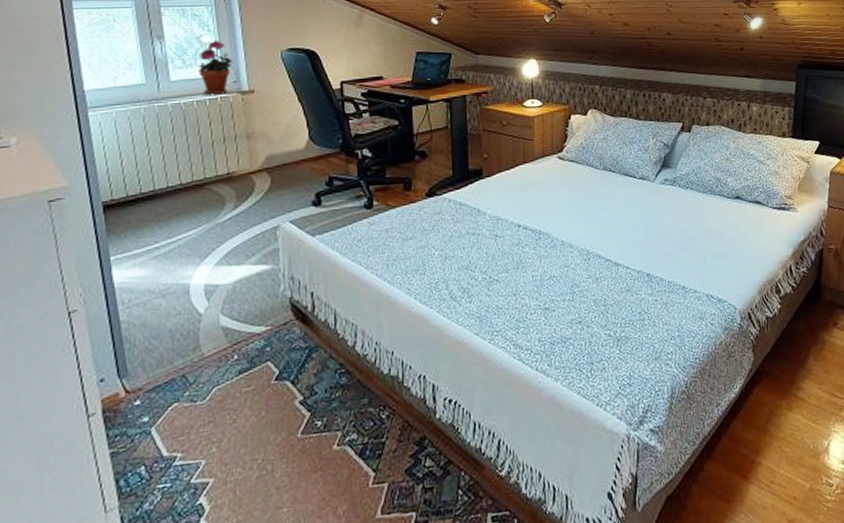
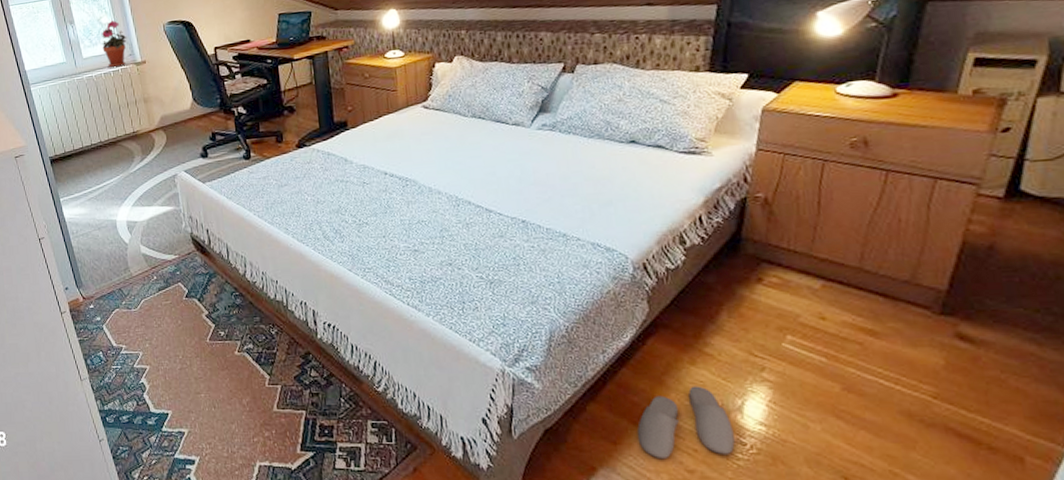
slippers: none [746,431,825,513] -> present [636,386,735,460]

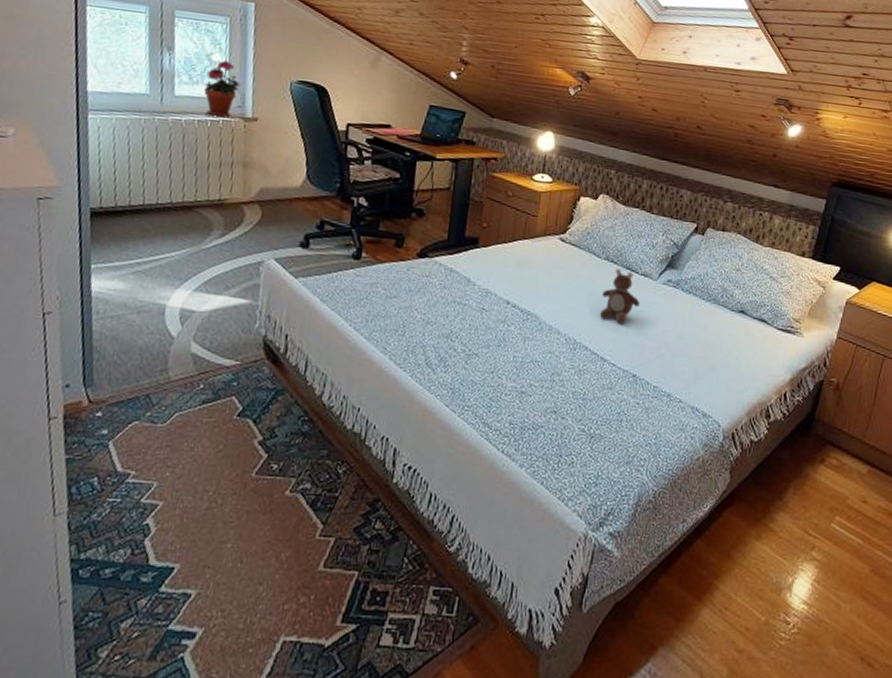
teddy bear: none [475,123,517,175] -> present [599,269,640,324]
slippers: present [636,386,735,460] -> none [699,561,782,639]

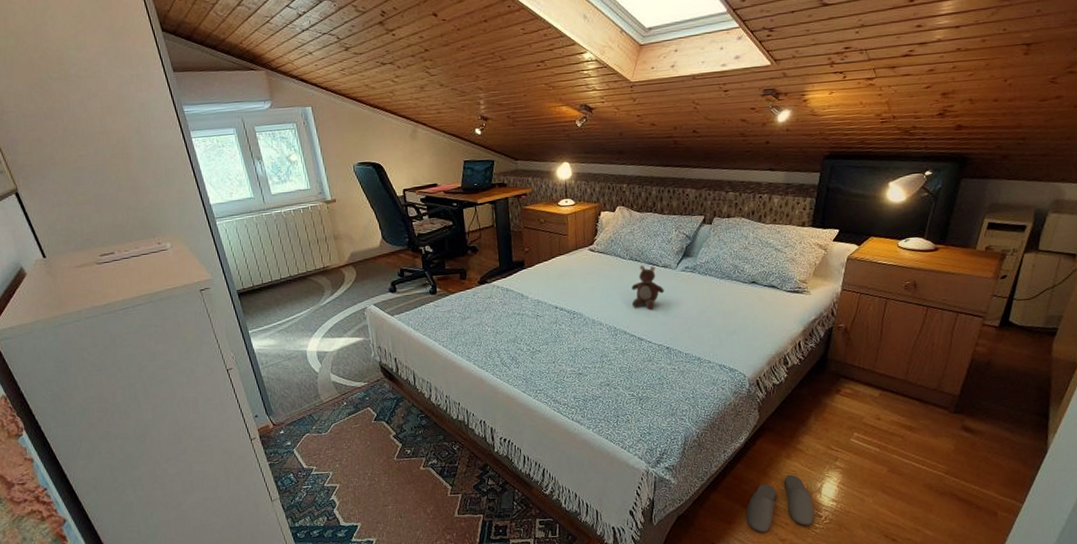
potted plant: present [203,61,241,118] -> none [290,159,317,205]
slippers: none [699,561,782,639] -> present [746,474,815,533]

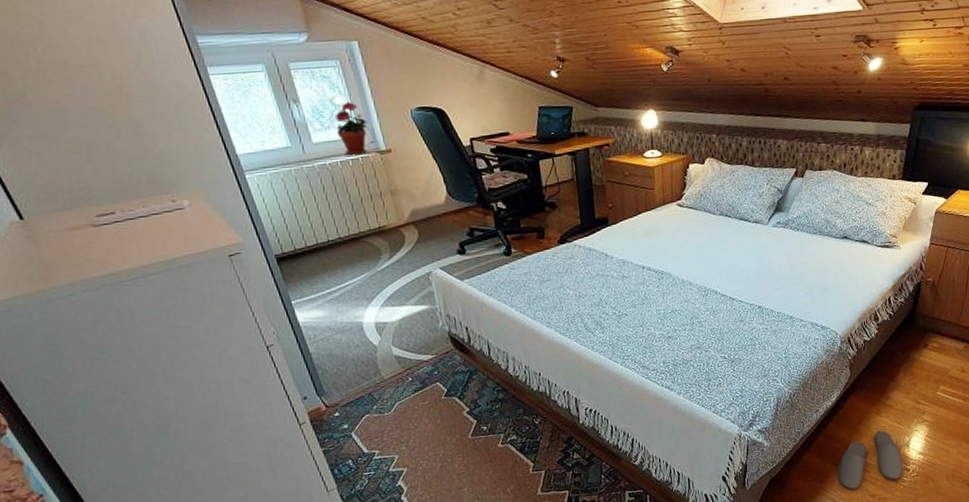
potted plant: none [290,159,317,205] -> present [335,102,368,156]
teddy bear: present [631,265,664,309] -> none [722,221,756,268]

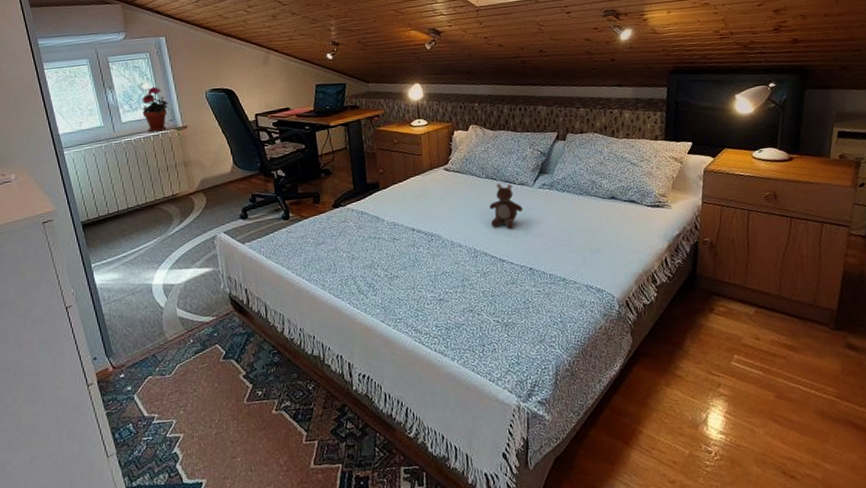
teddy bear: none [722,221,756,268] -> present [489,183,523,229]
slippers: present [837,430,903,490] -> none [629,404,704,474]

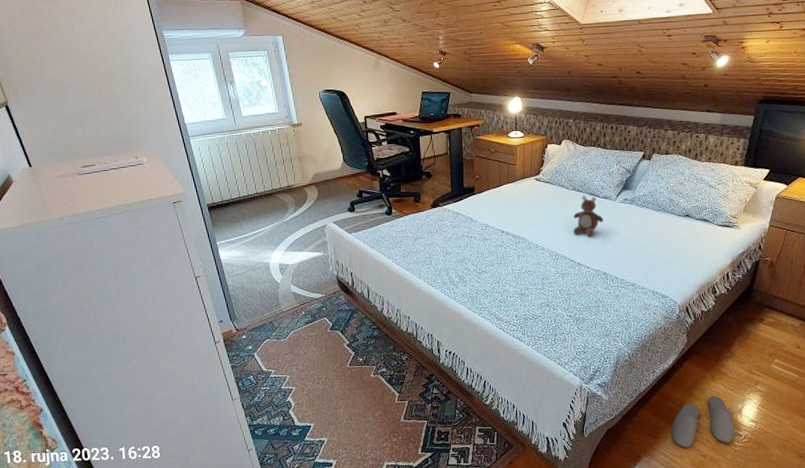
potted plant: present [142,87,169,133] -> none [260,84,285,127]
slippers: none [629,404,704,474] -> present [671,395,734,448]

